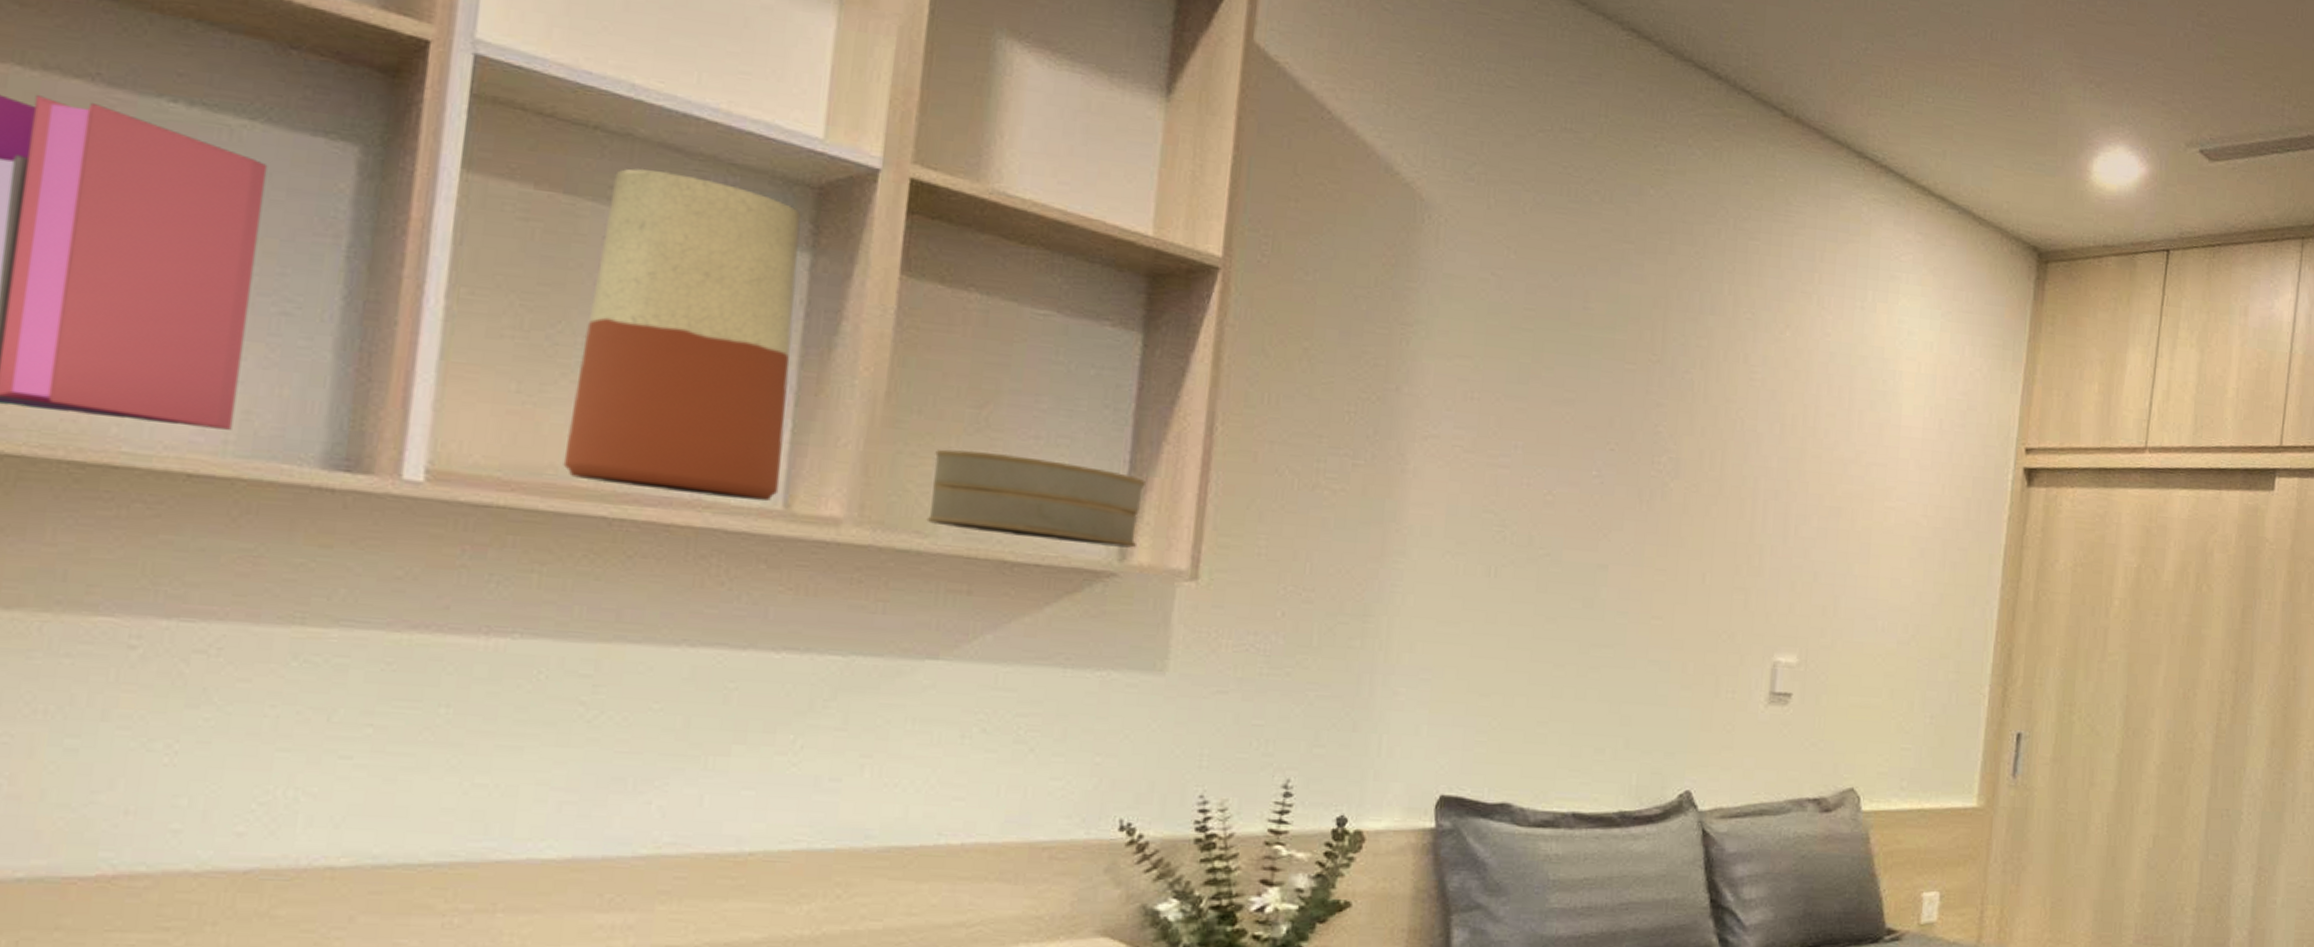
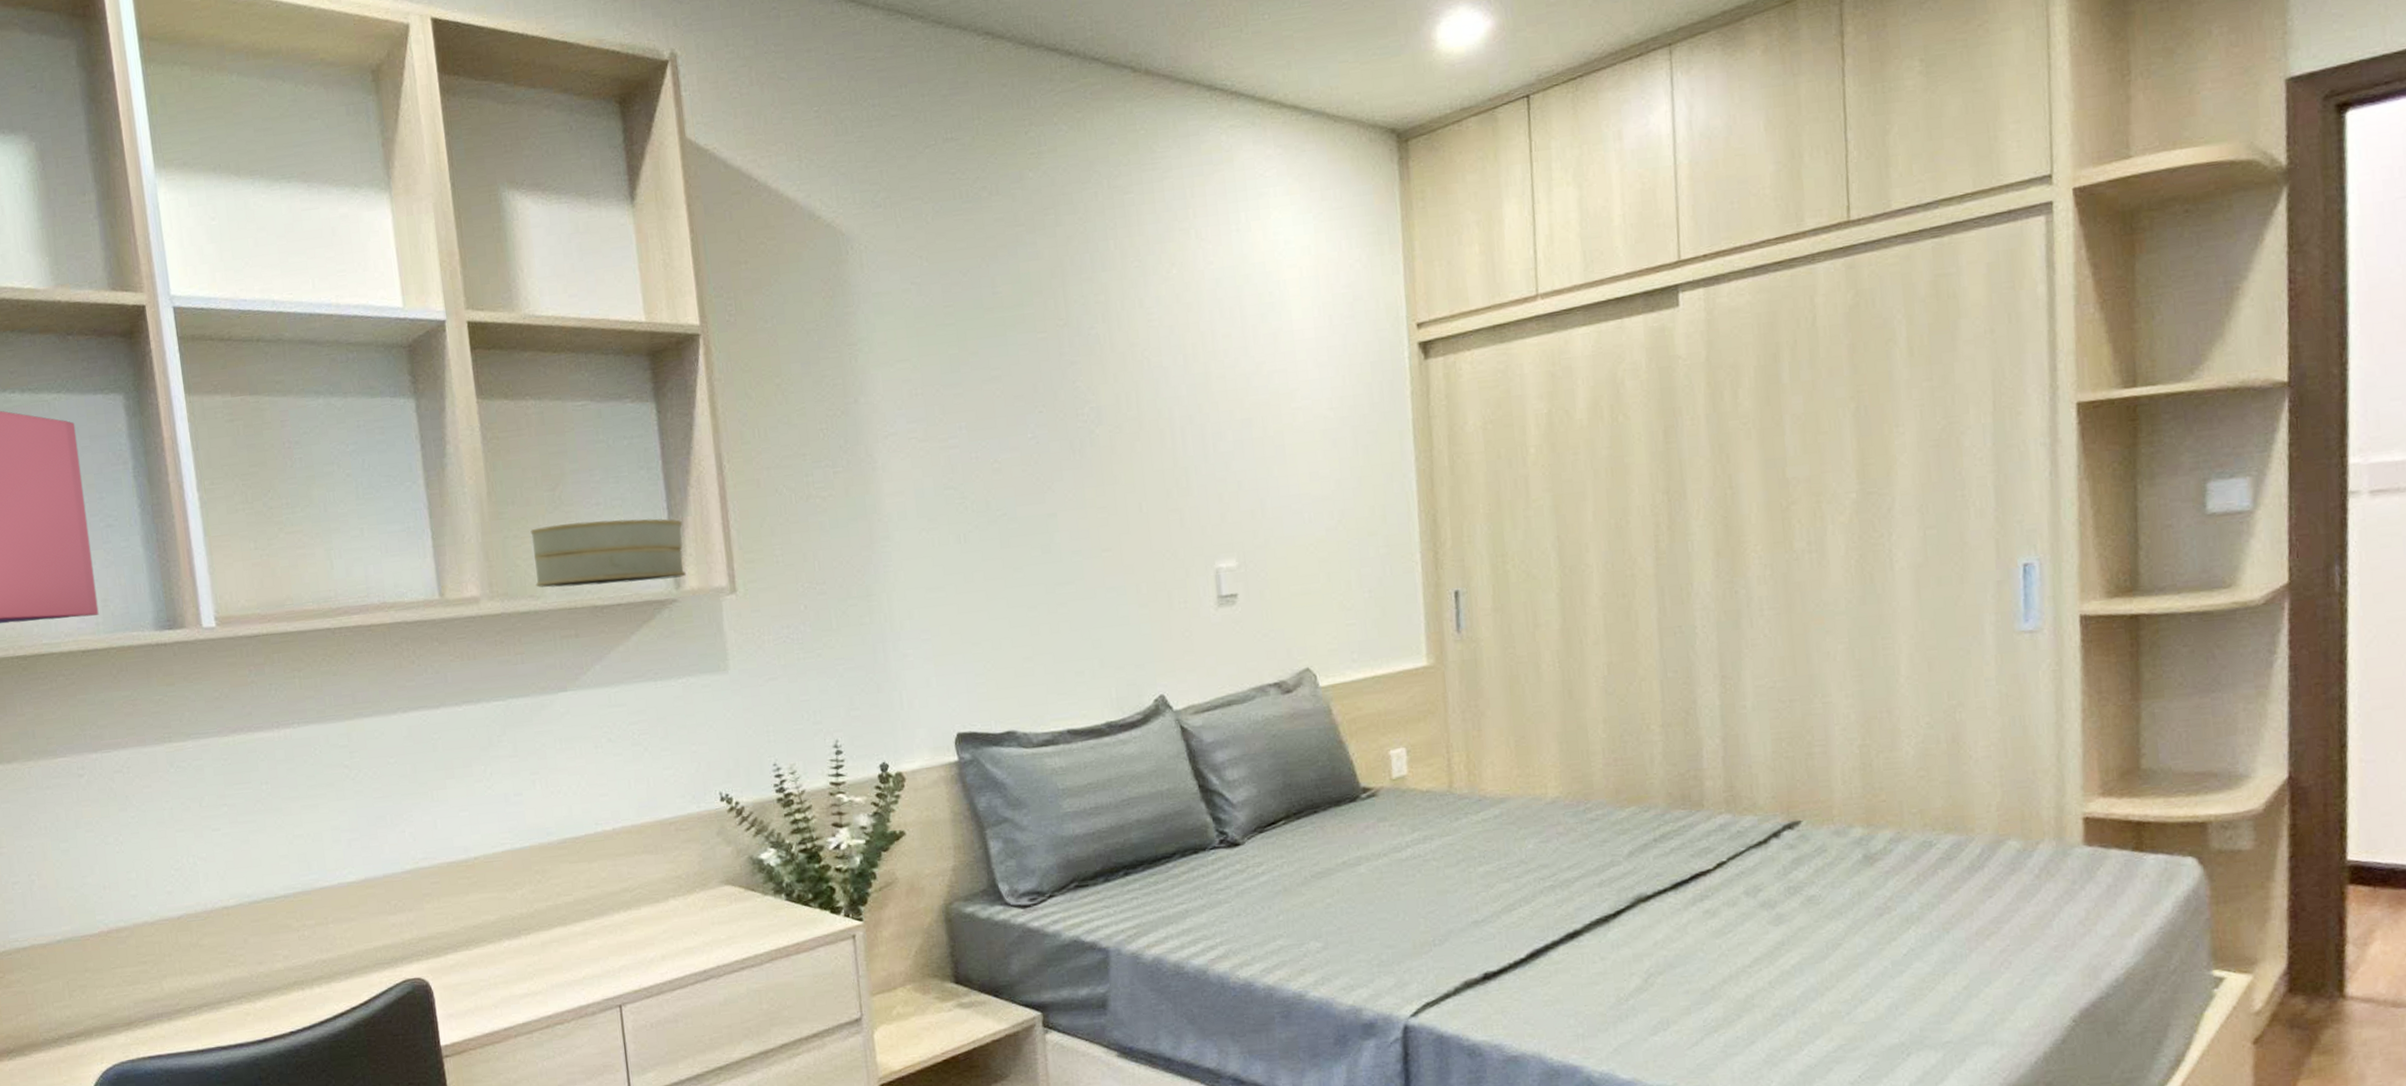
vase: present [563,168,801,502] -> none [278,359,434,604]

